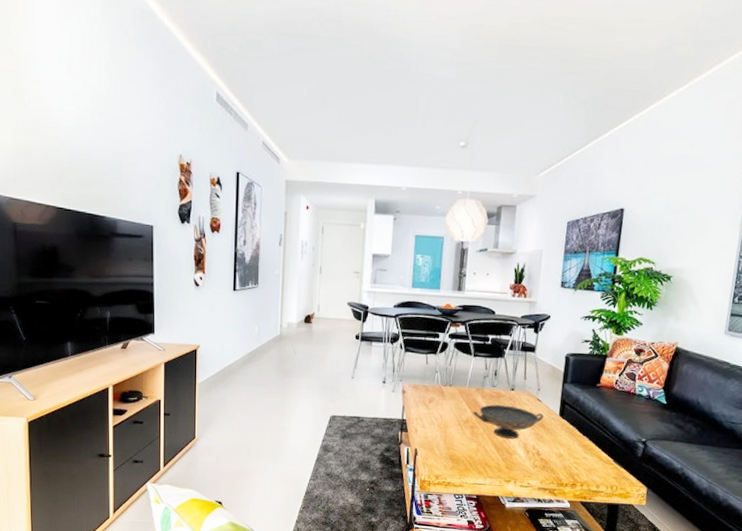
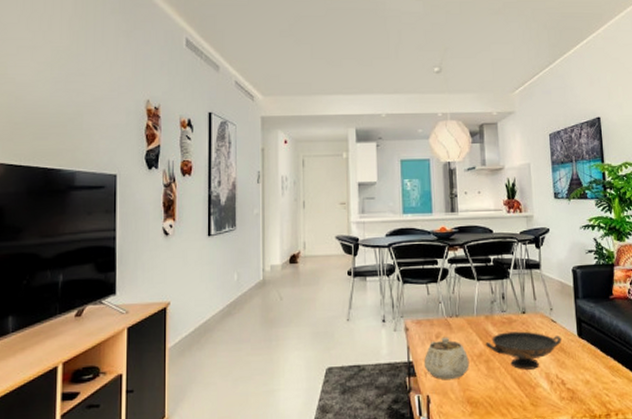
teapot: none [415,402,457,439] -> present [423,337,470,380]

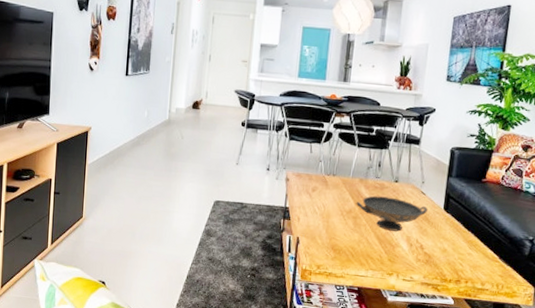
teapot: present [423,337,470,380] -> none [298,191,339,228]

